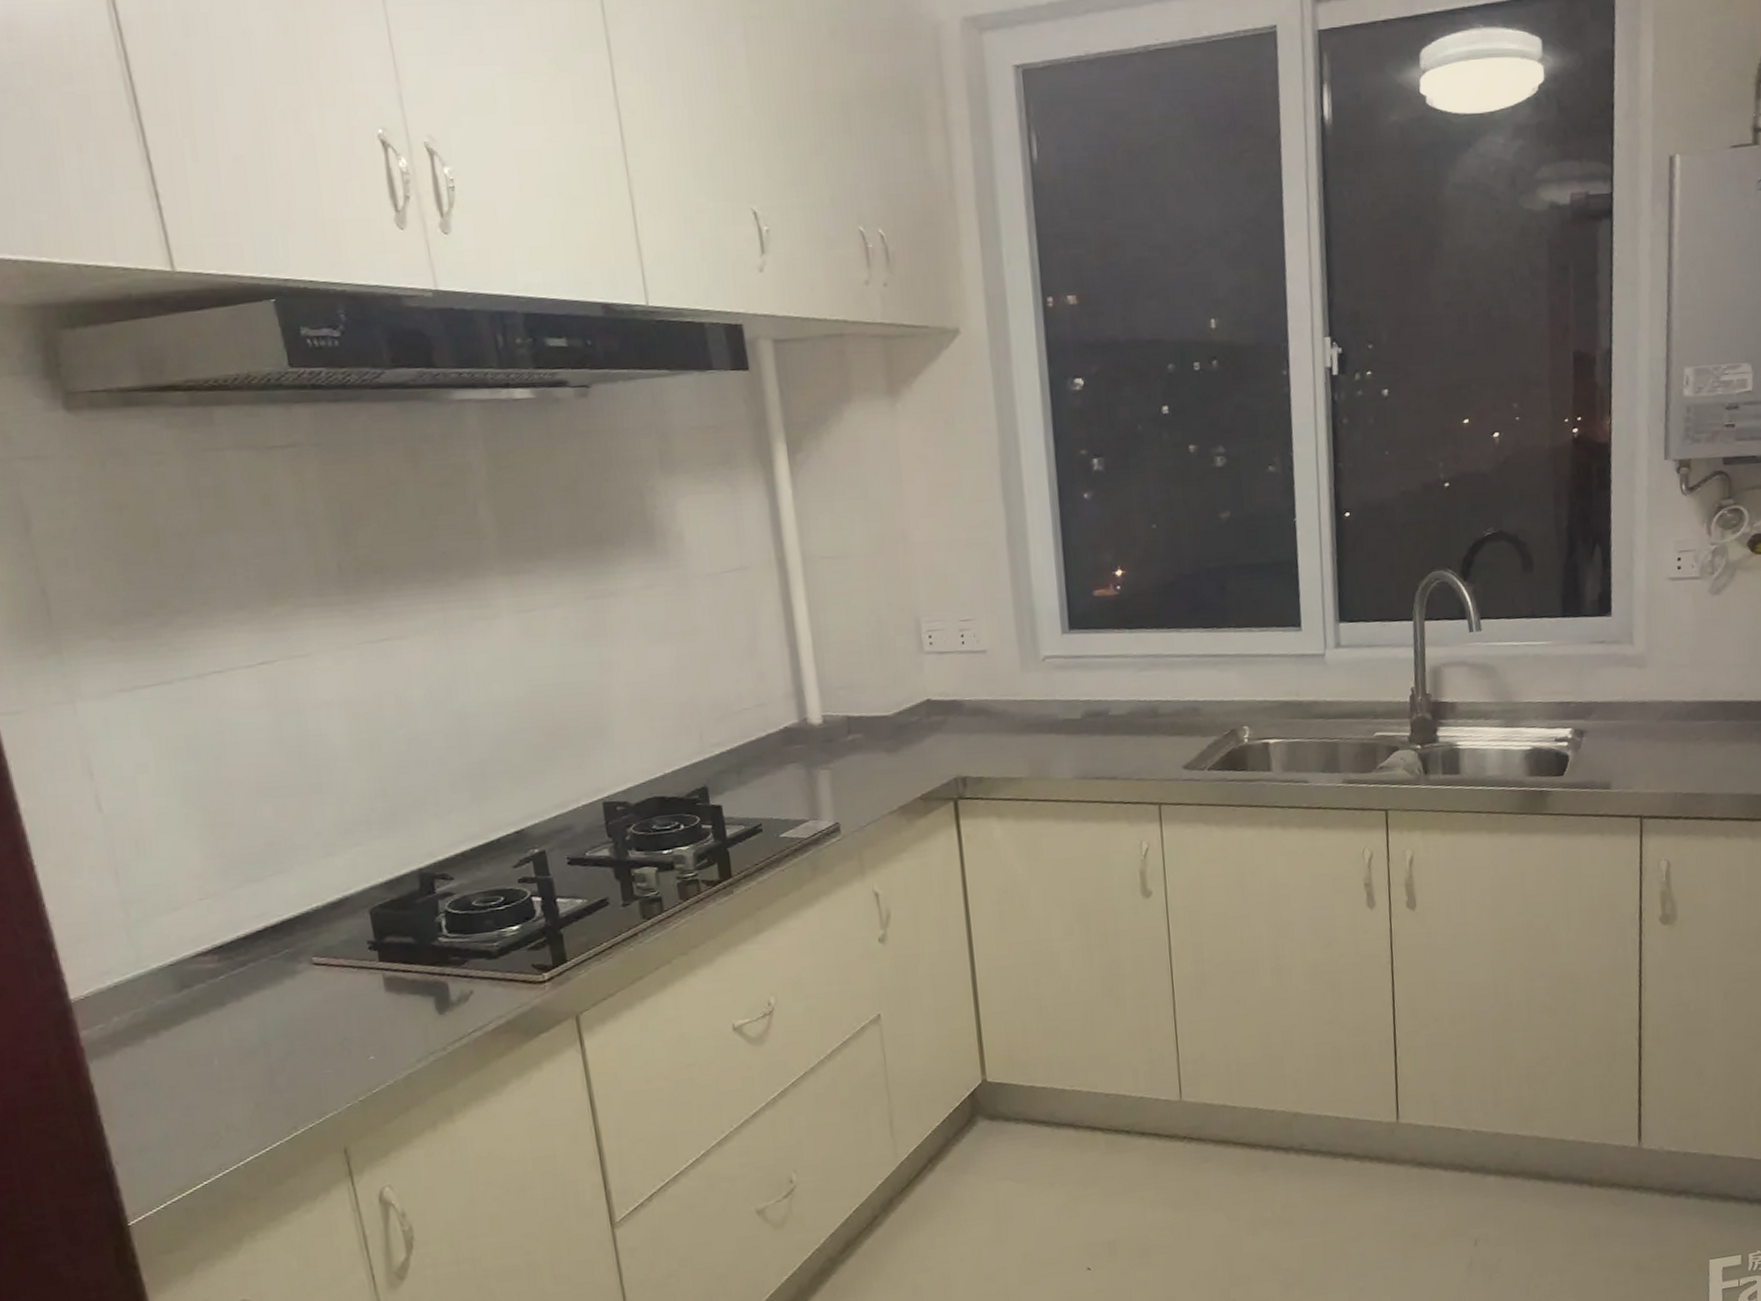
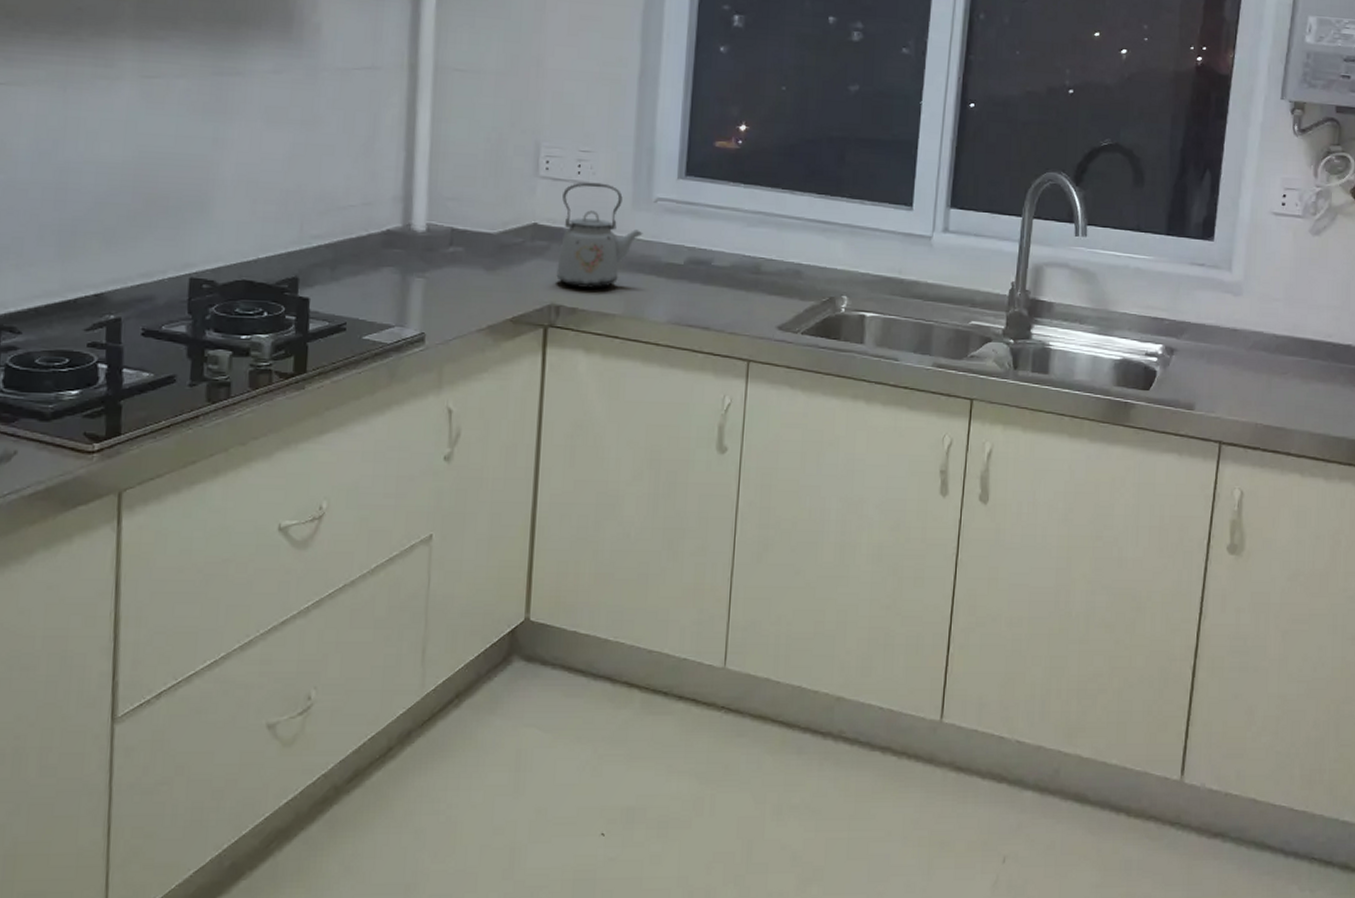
kettle: none [950,650,1036,757] -> present [556,183,643,289]

